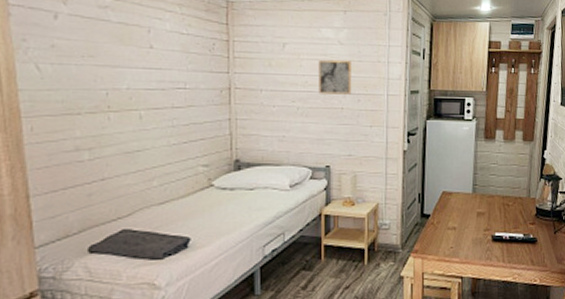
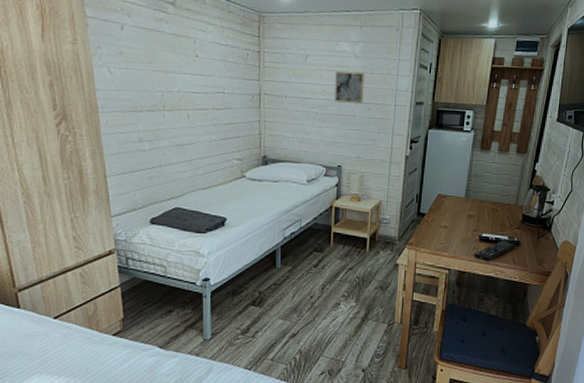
remote control: none [487,238,533,265] -> present [473,240,516,262]

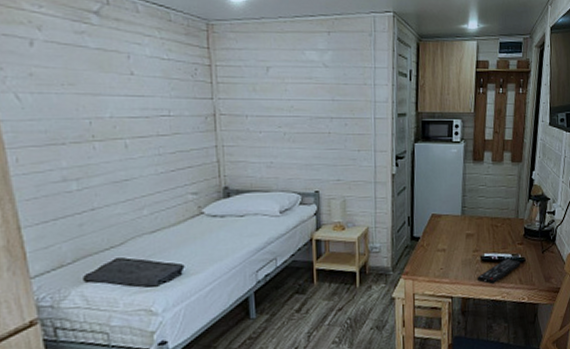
wall art: present [335,71,364,104] -> none [303,83,339,119]

